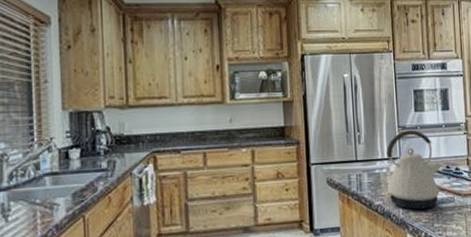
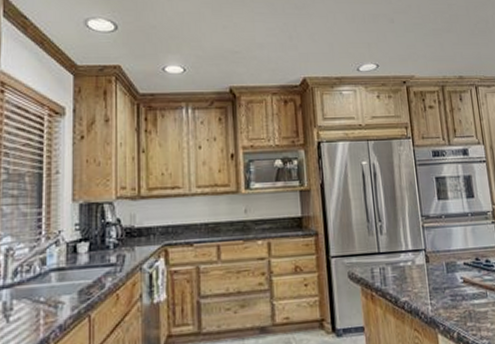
kettle: present [384,130,443,210] -> none [410,219,472,307]

